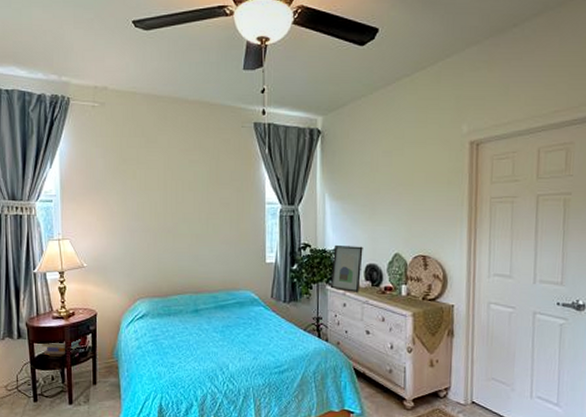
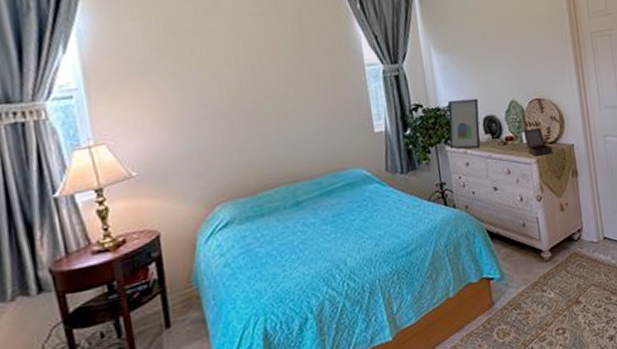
books: present [41,337,82,358] -> none [77,269,142,308]
jewelry box: none [403,283,431,310] -> present [524,128,554,156]

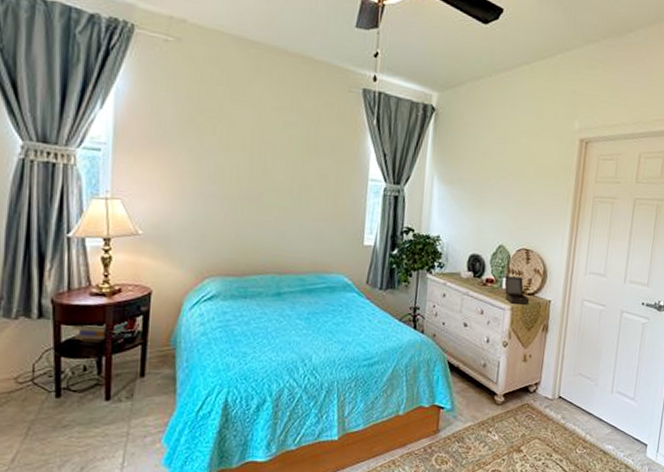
books: none [77,269,142,308] -> present [71,319,130,345]
picture frame: present [447,98,480,149] -> none [430,231,469,283]

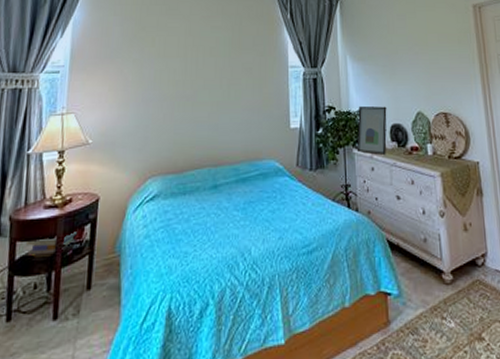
picture frame: none [430,231,469,283] -> present [356,105,387,155]
jewelry box: present [504,276,530,305] -> none [429,141,458,170]

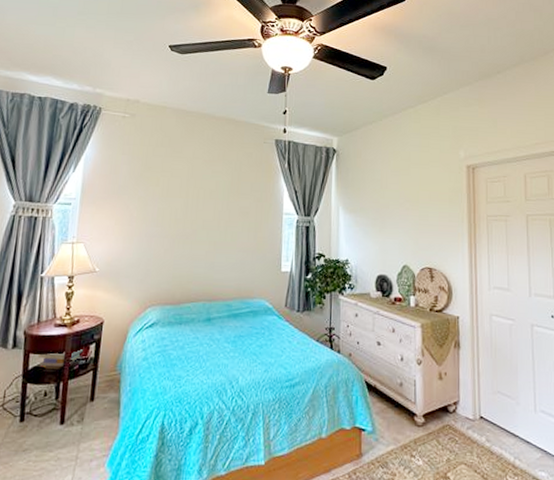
picture frame: present [356,105,387,155] -> none [342,255,374,303]

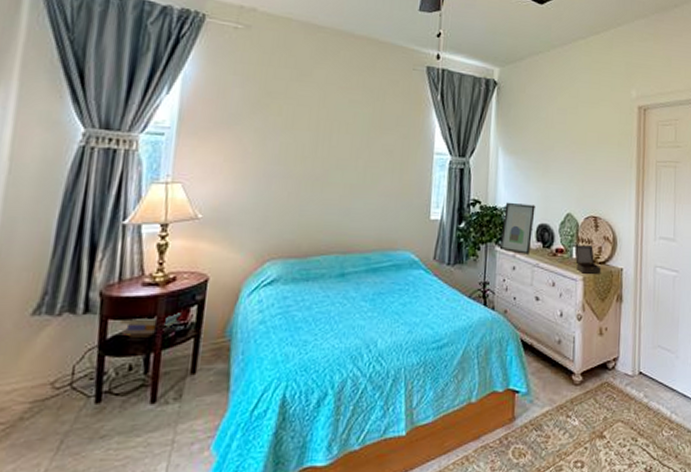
picture frame: none [342,255,374,303] -> present [499,202,536,254]
jewelry box: none [412,294,438,322] -> present [574,245,601,274]

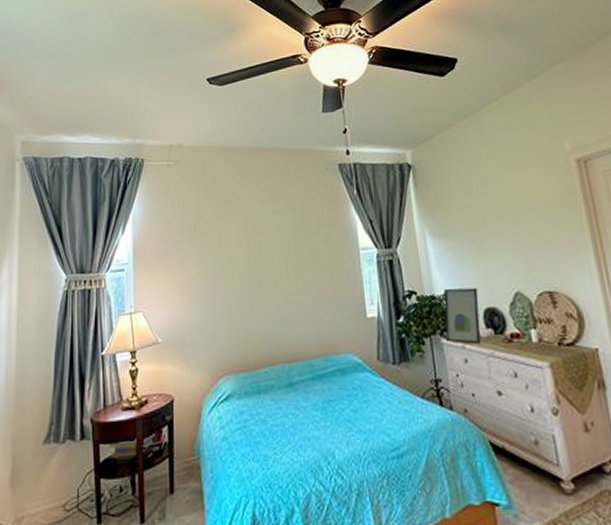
jewelry box: present [574,245,601,274] -> none [532,326,572,359]

